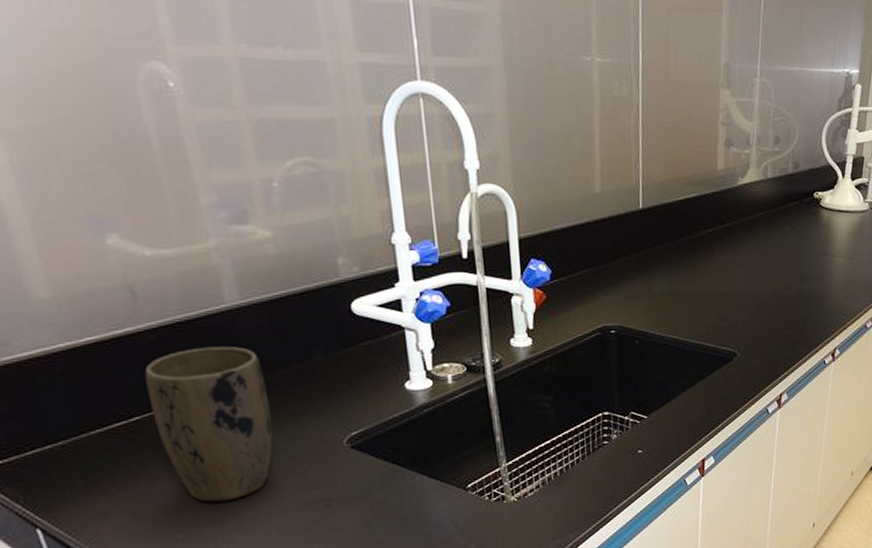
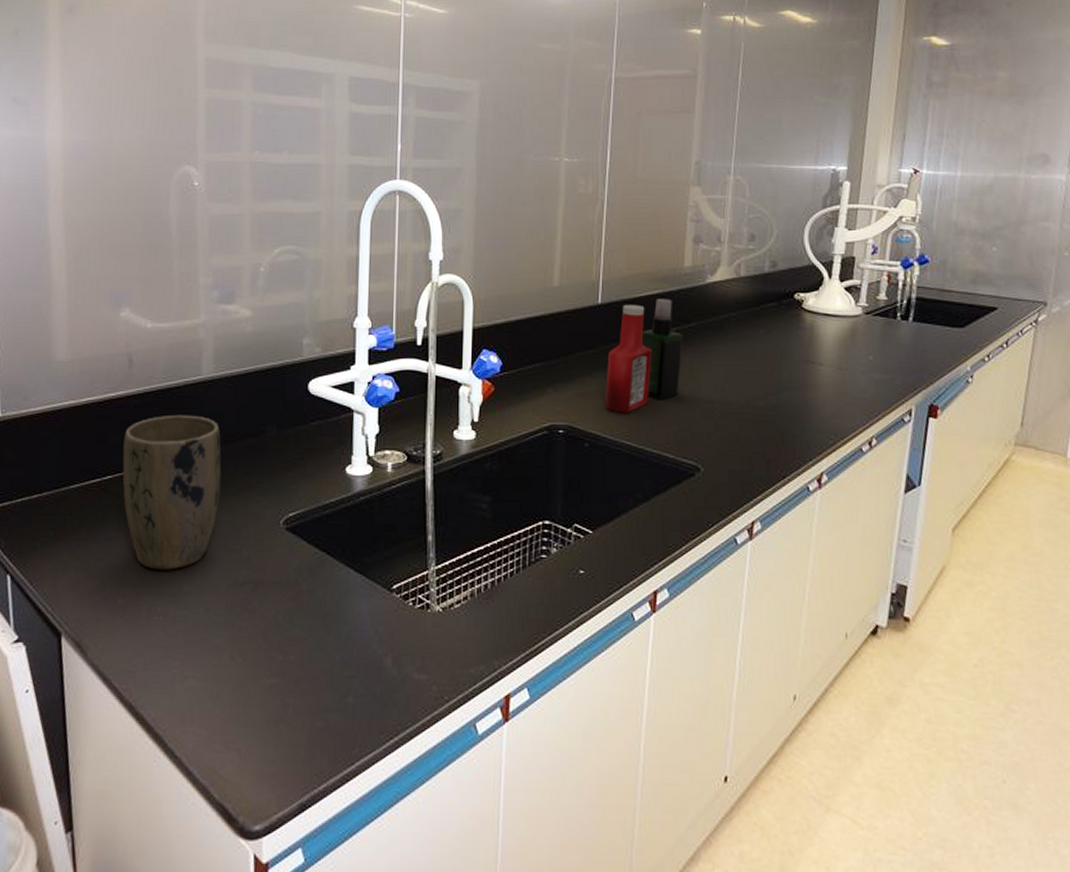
ketchup bottle: none [651,208,692,311] -> present [604,304,652,413]
spray bottle: none [681,201,719,297] -> present [641,299,683,400]

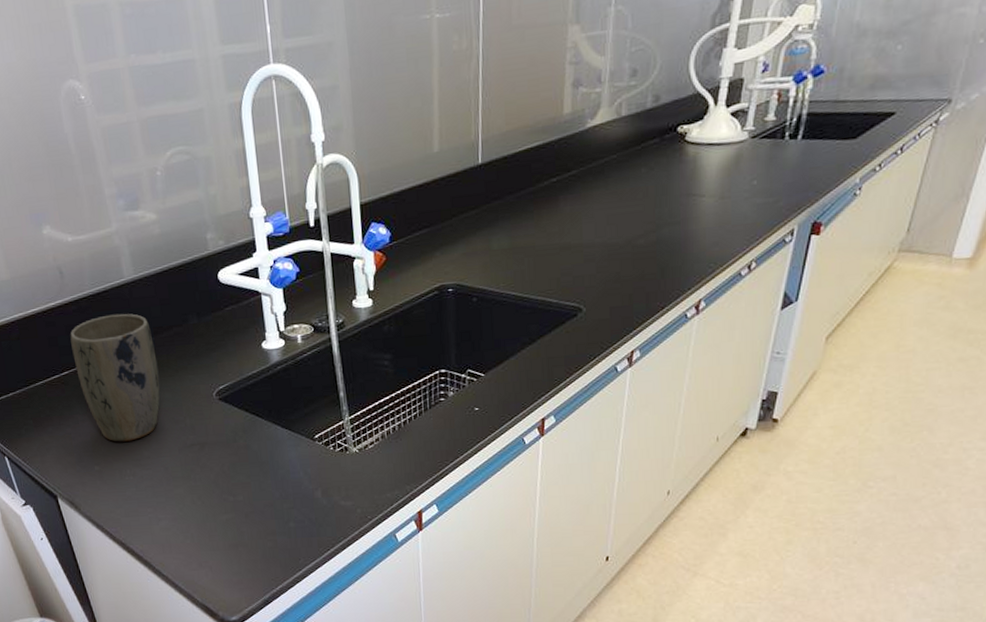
ketchup bottle: present [604,304,652,413] -> none [489,159,534,267]
spray bottle: present [641,299,683,400] -> none [522,149,564,250]

